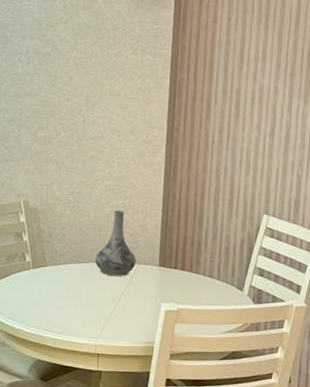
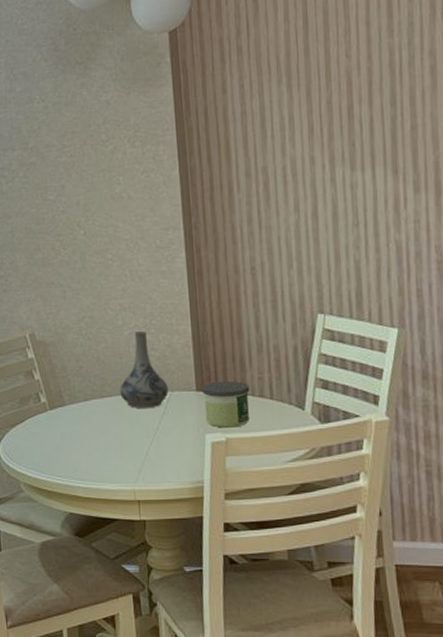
candle: none [163,260,202,300] -> present [202,381,250,428]

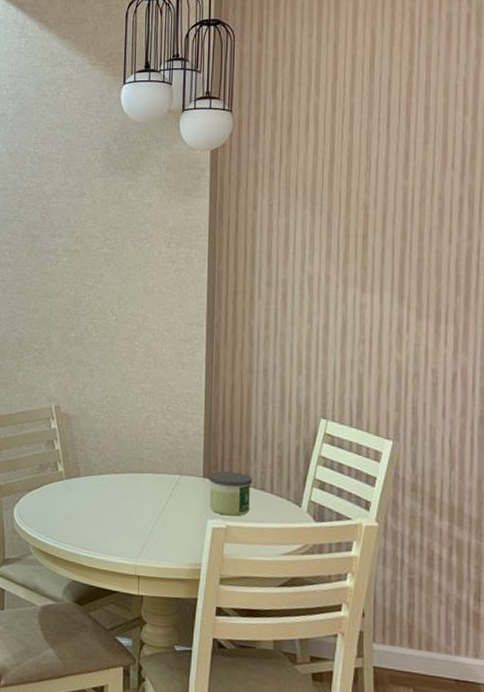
decorative vase: present [120,331,169,408] -> none [132,415,178,489]

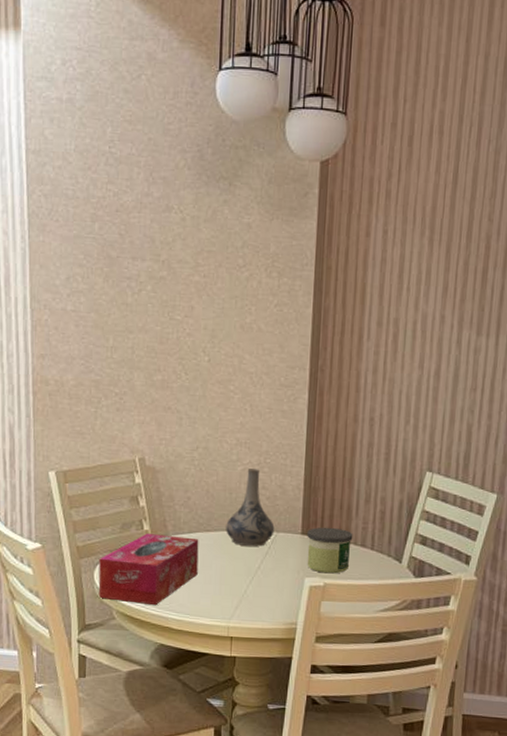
tissue box: none [17,475,108,543] -> present [98,534,199,606]
decorative vase: none [132,415,178,489] -> present [226,469,275,547]

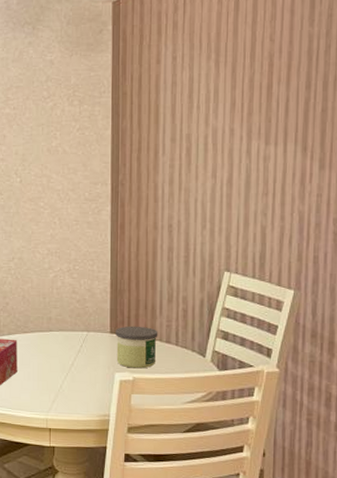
decorative vase: present [226,469,275,547] -> none [41,275,85,345]

